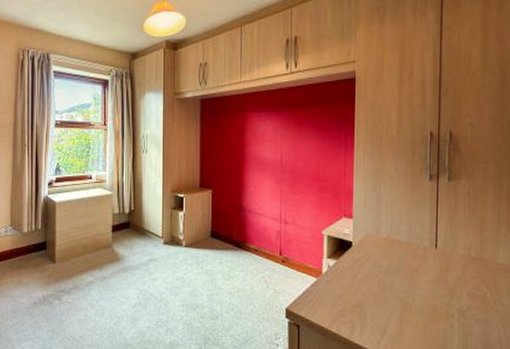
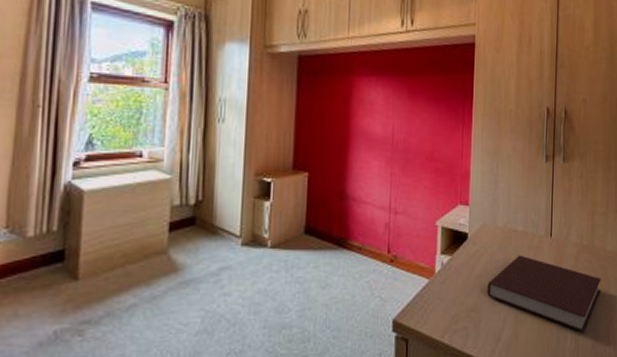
notebook: none [372,262,492,335] -> present [487,255,601,332]

